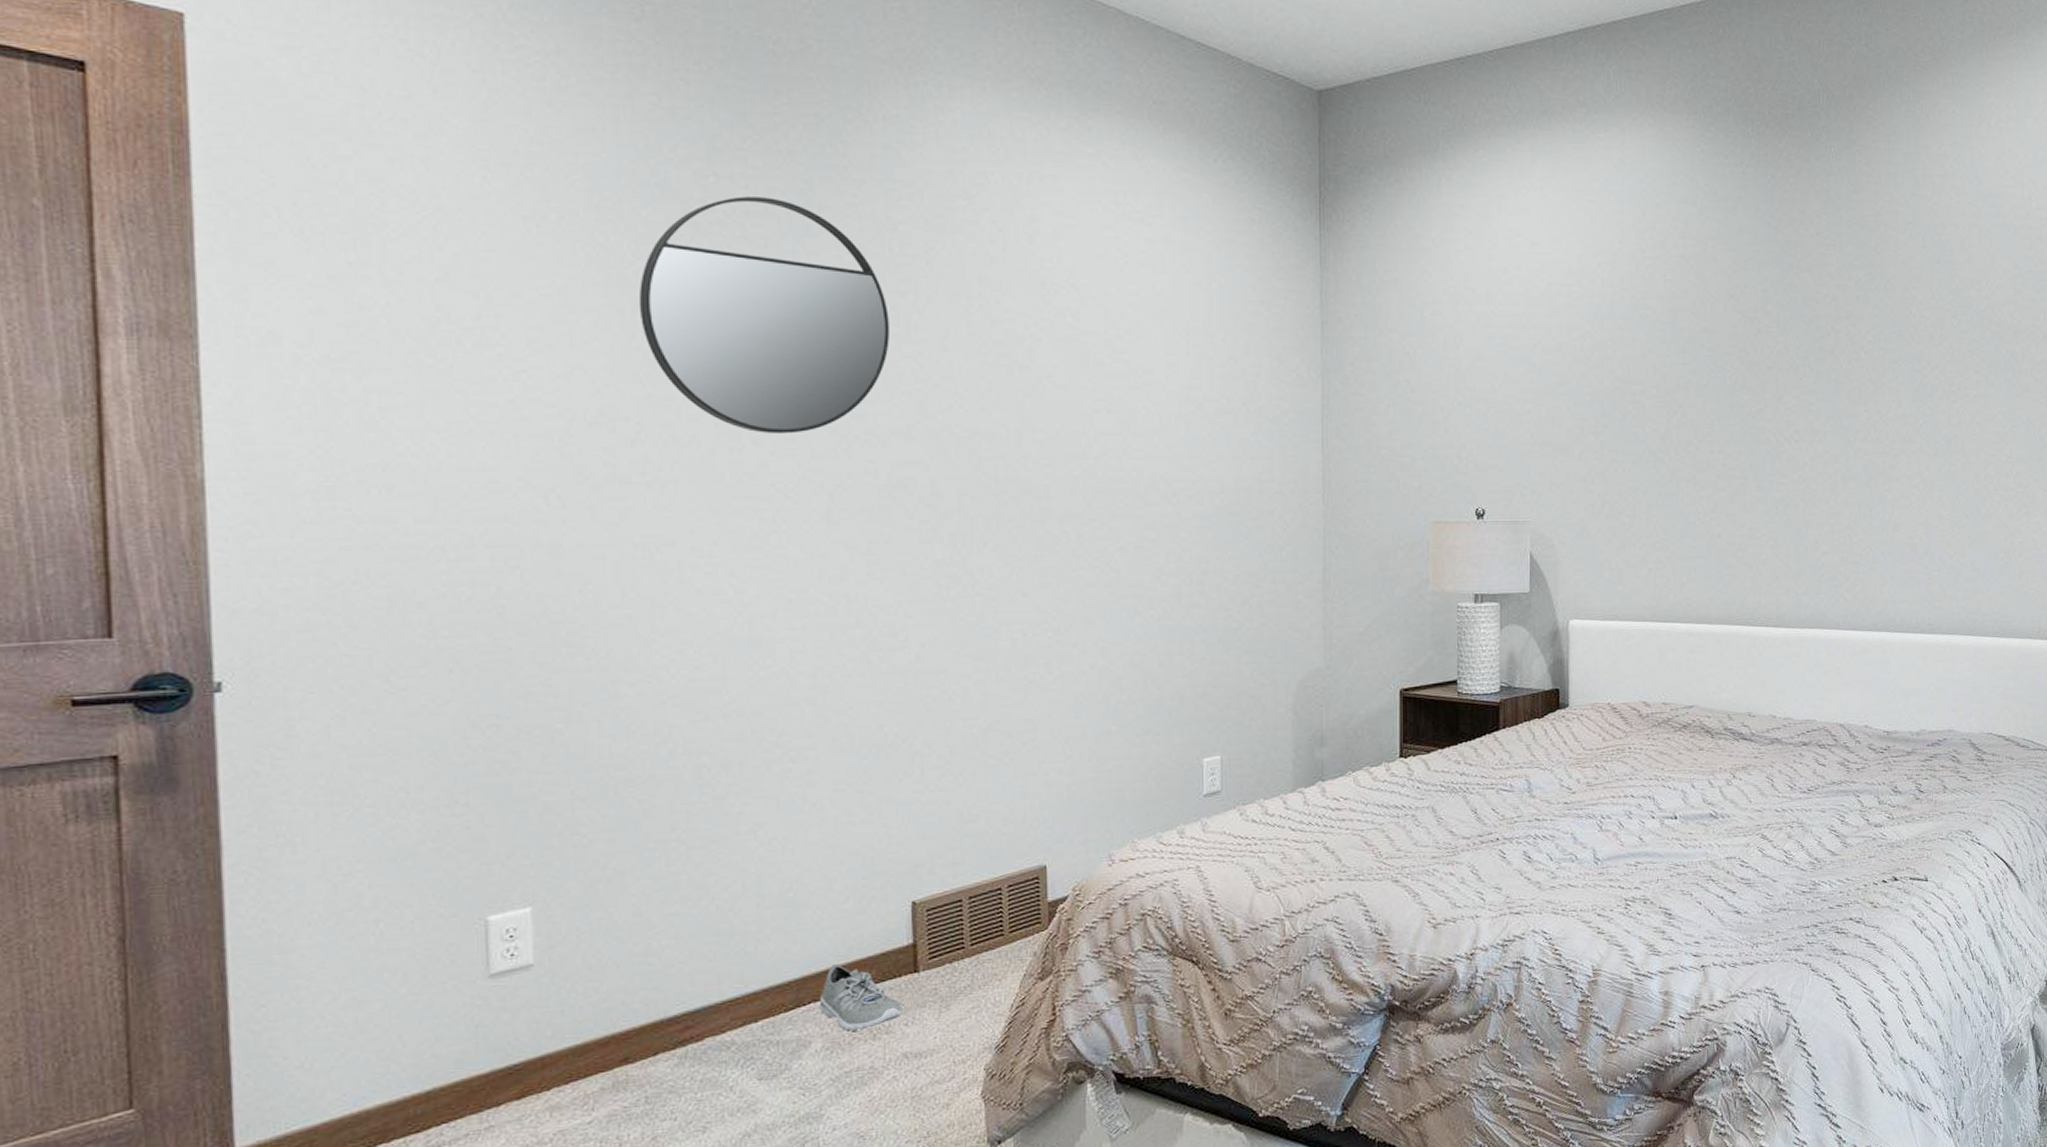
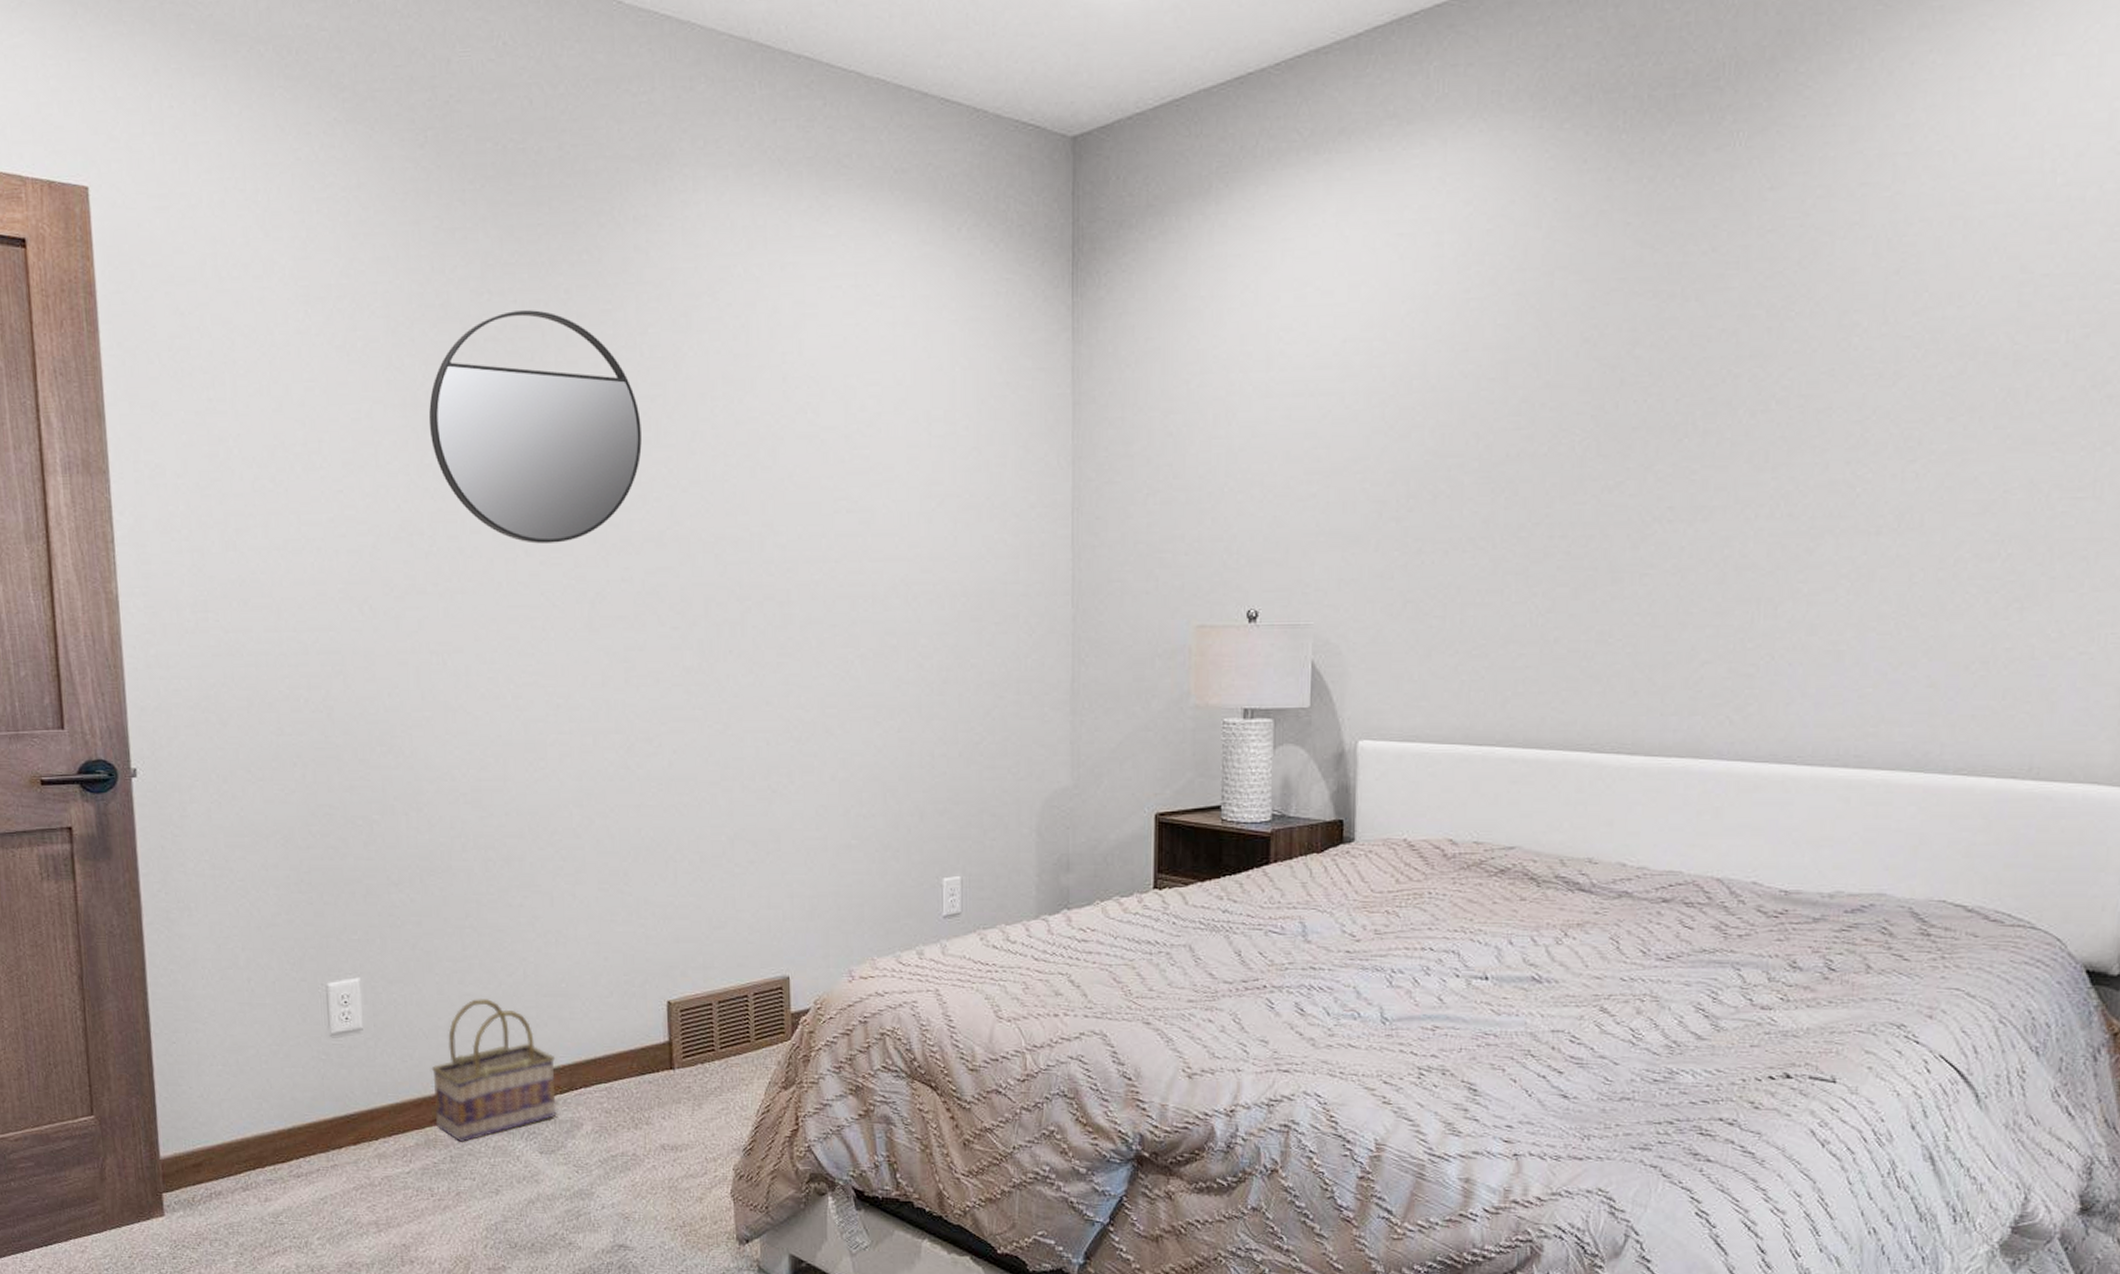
basket: none [623,917,780,1080] -> present [431,999,556,1142]
sneaker: present [819,963,903,1031] -> none [589,1053,660,1119]

